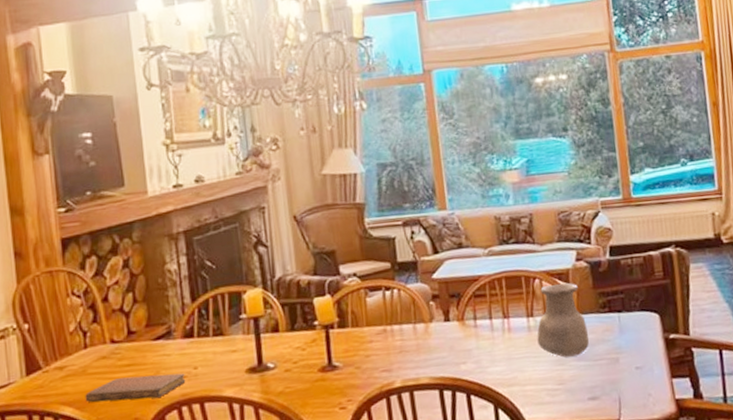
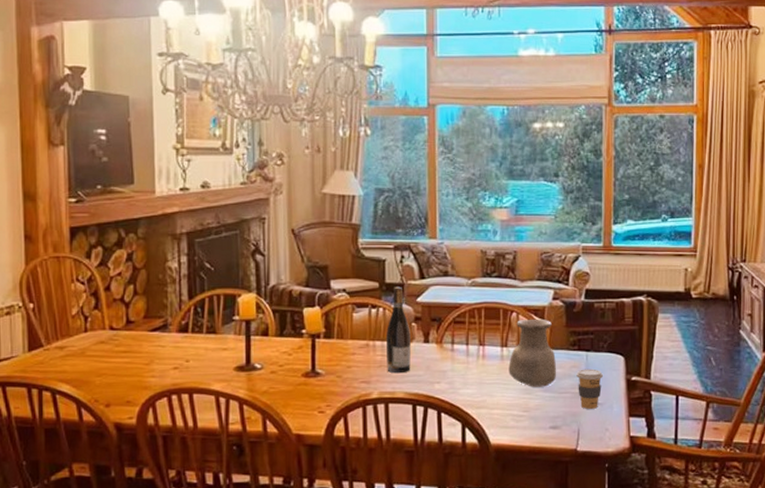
notebook: present [85,373,186,402] -> none [82,362,177,385]
wine bottle: none [403,264,433,358] -> present [385,286,411,373]
coffee cup: none [610,330,640,375] -> present [576,368,604,409]

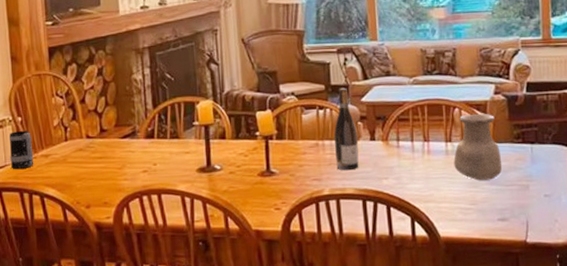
mug: none [17,319,46,363] -> present [9,131,34,170]
coffee cup: present [576,368,604,409] -> none [522,160,550,201]

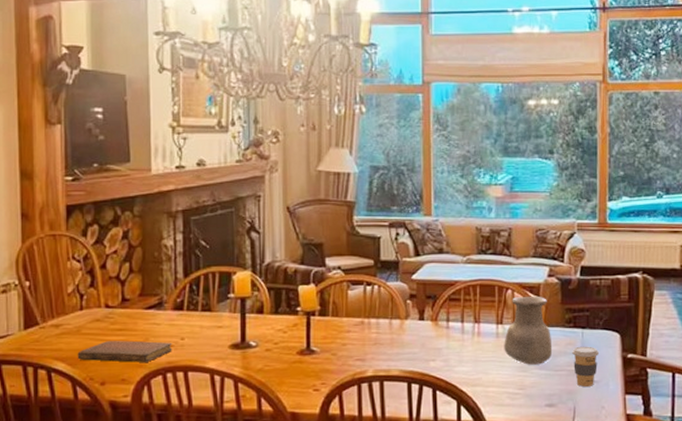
mug: present [9,131,34,170] -> none [13,297,42,341]
notebook: none [65,167,147,187] -> present [77,340,172,363]
wine bottle: present [333,87,359,170] -> none [380,264,406,350]
coffee cup: none [522,160,550,201] -> present [572,346,600,387]

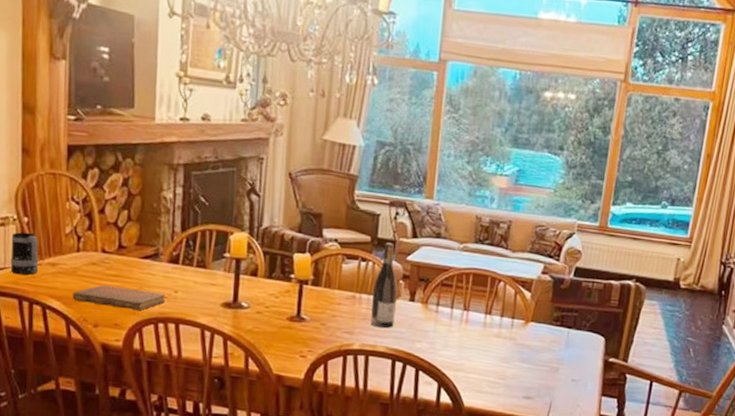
mug: none [13,297,42,341] -> present [10,232,39,275]
wine bottle: none [380,264,406,350] -> present [370,242,398,328]
vase: present [504,296,553,365] -> none [489,290,538,358]
coffee cup: present [572,346,600,387] -> none [555,345,583,385]

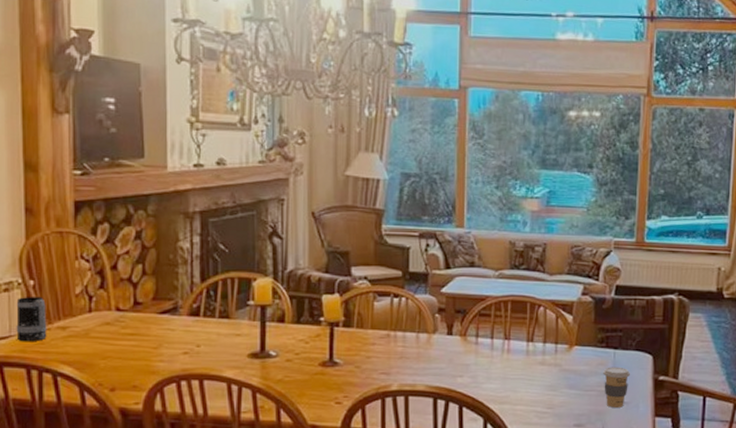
notebook: present [72,285,166,310] -> none [85,346,187,369]
wine bottle: present [370,242,398,328] -> none [407,276,434,365]
coffee cup: none [555,345,583,385] -> present [603,367,631,408]

